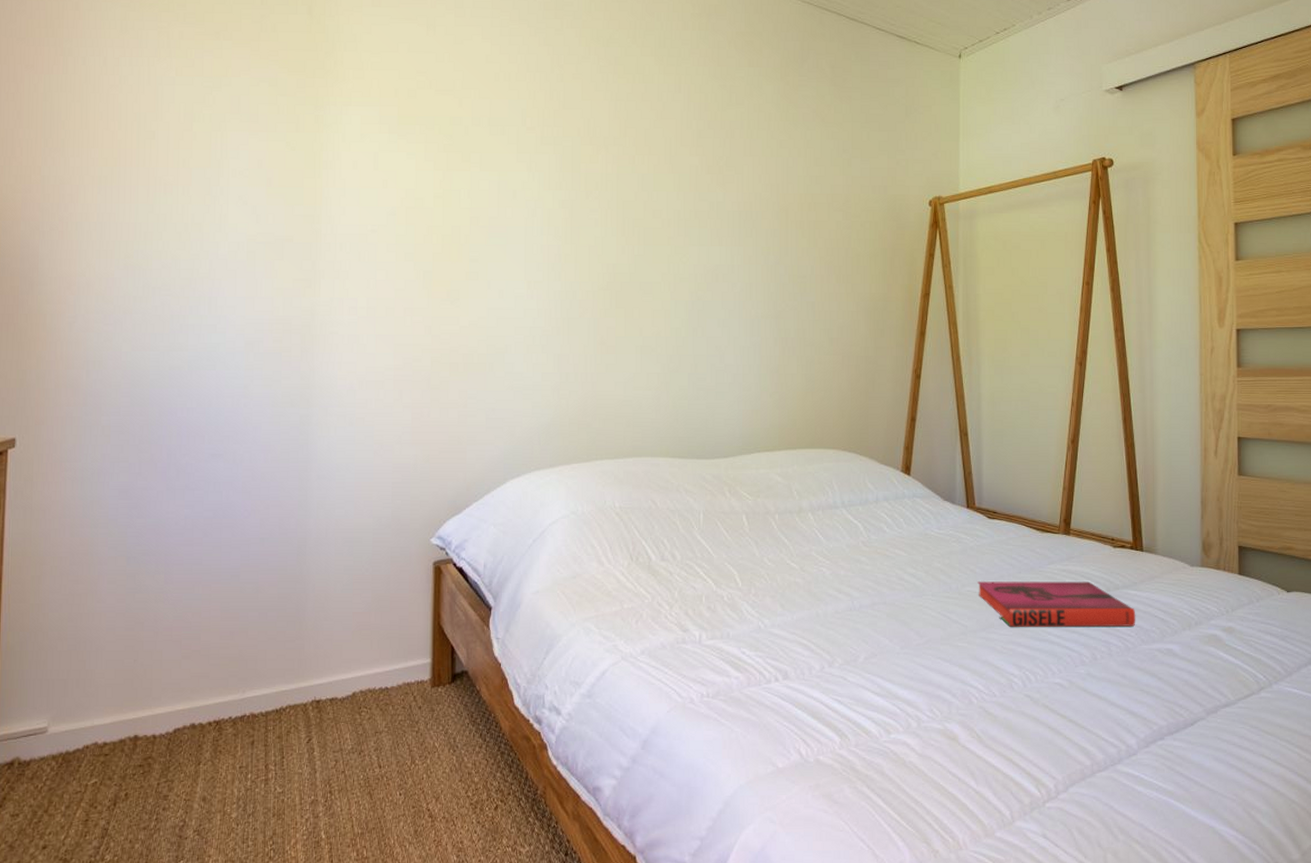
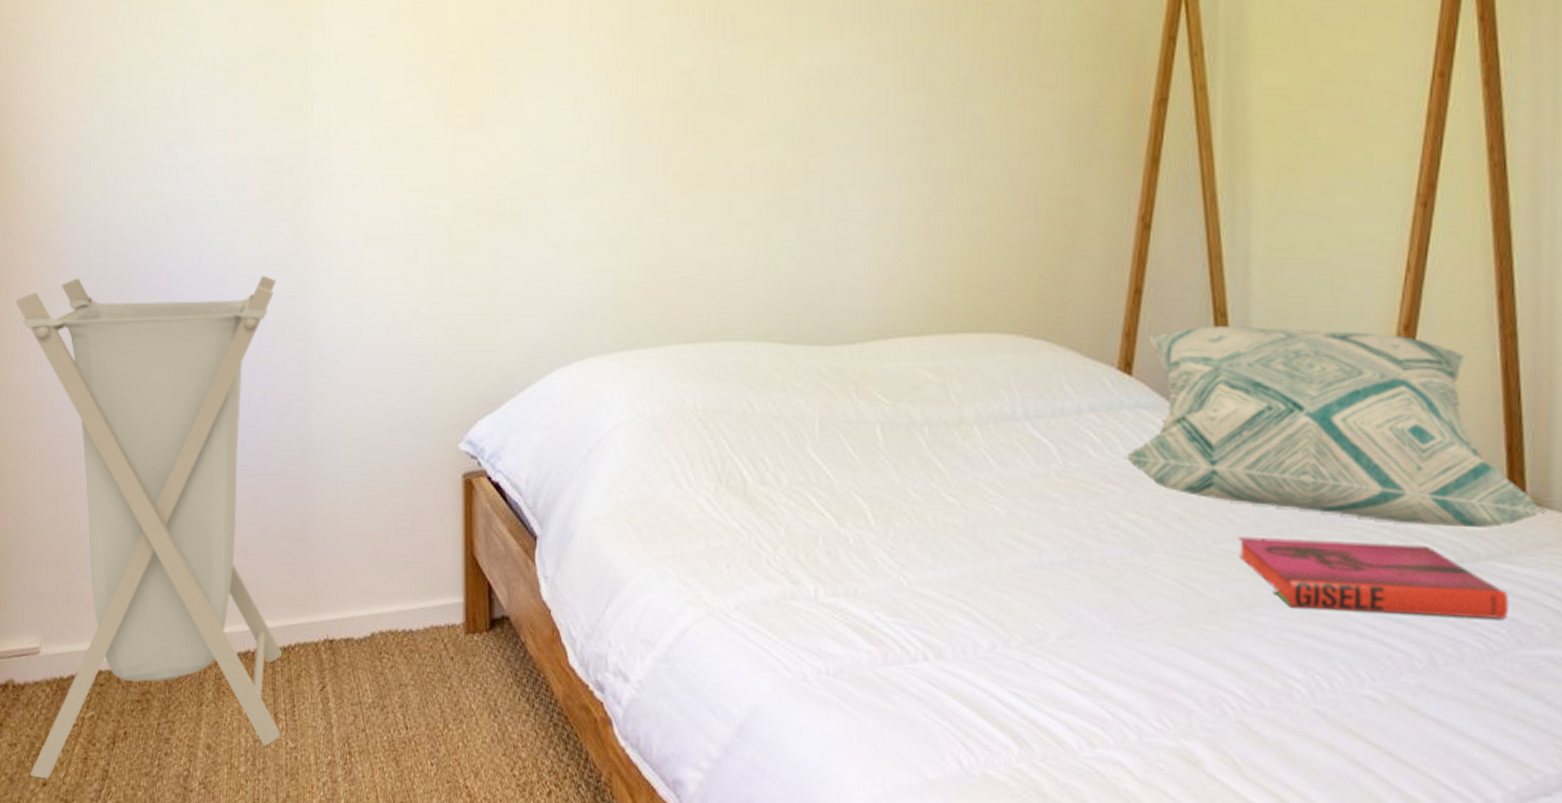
laundry hamper: none [30,411,283,843] -> present [15,275,283,779]
decorative pillow: none [906,442,1153,569] -> present [1123,326,1545,529]

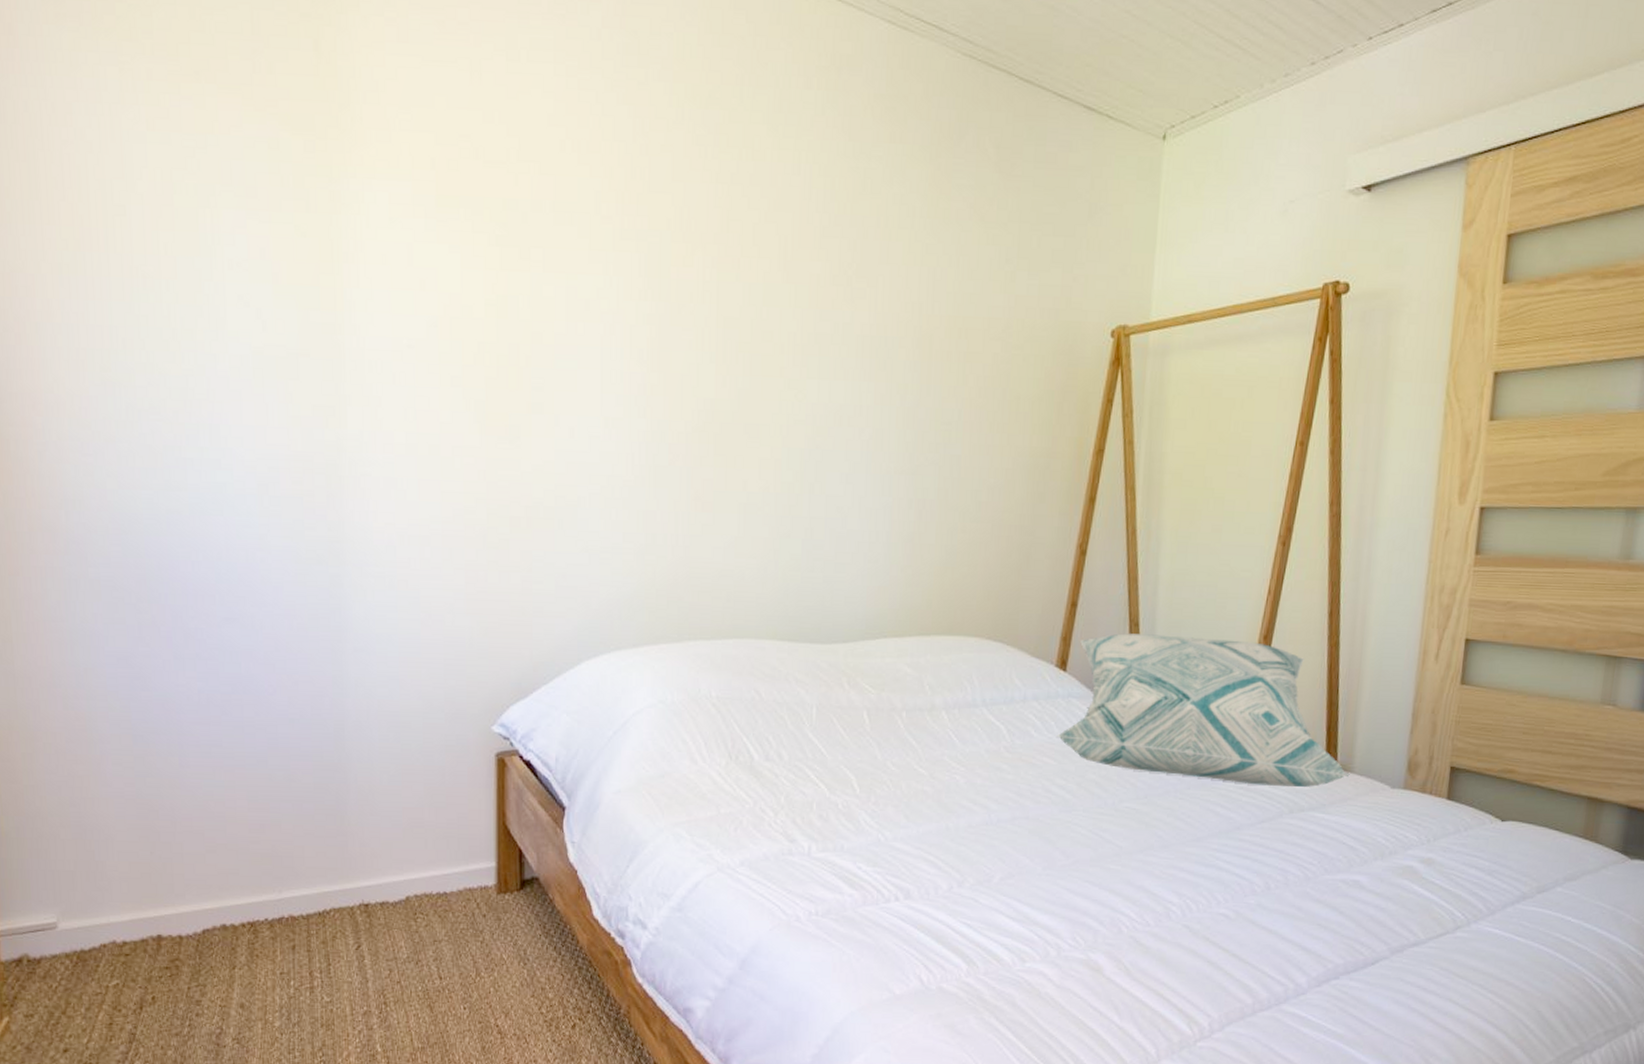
laundry hamper: present [15,275,283,779] -> none [20,565,318,1046]
hardback book: present [1238,537,1509,620] -> none [1138,797,1321,854]

